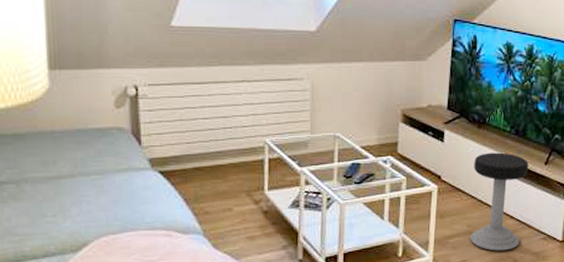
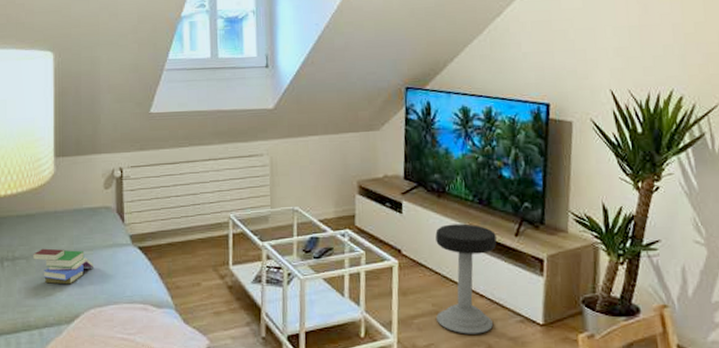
book: none [25,172,104,211] -> present [33,248,93,285]

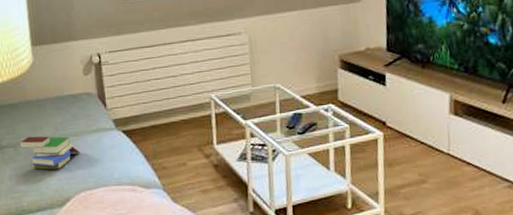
stool: present [435,223,497,334] -> none [420,93,483,202]

